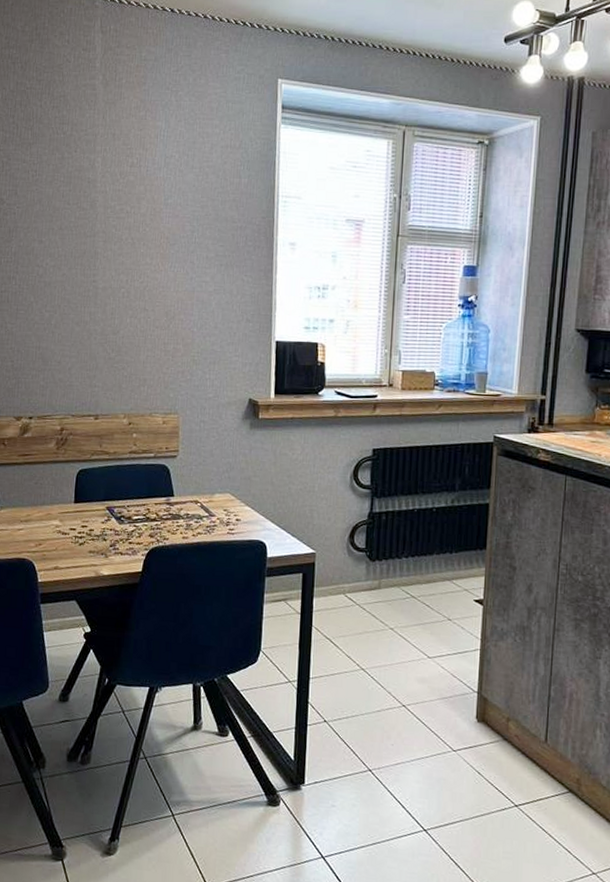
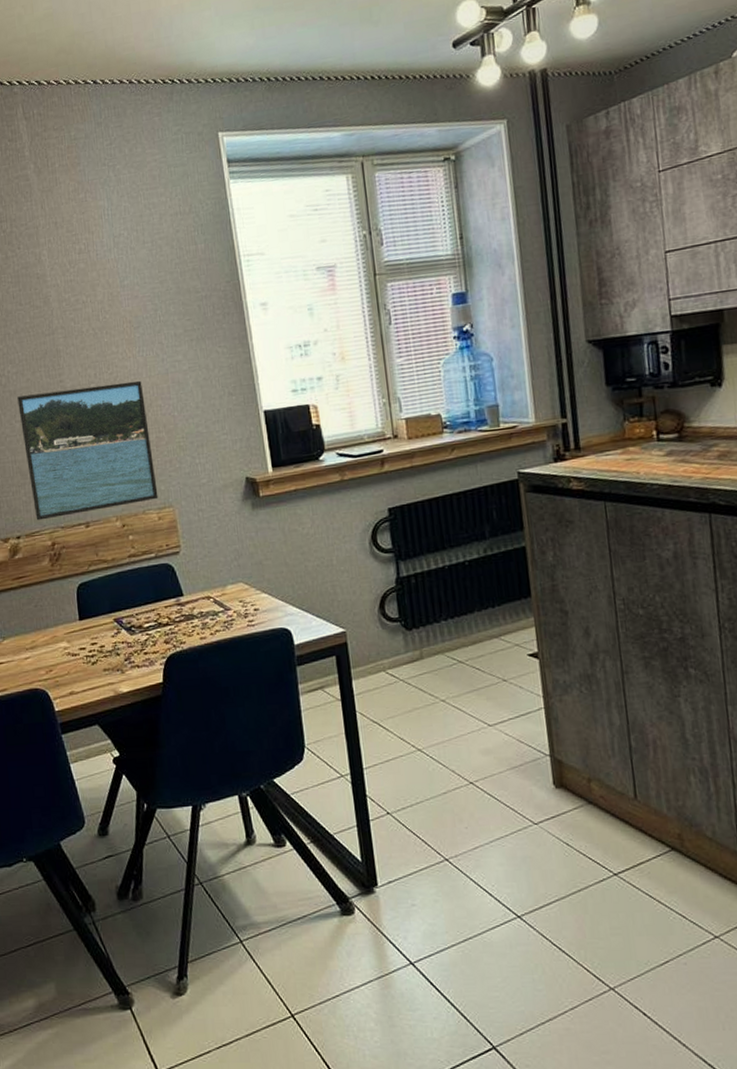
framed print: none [49,288,169,406] -> present [17,380,158,521]

